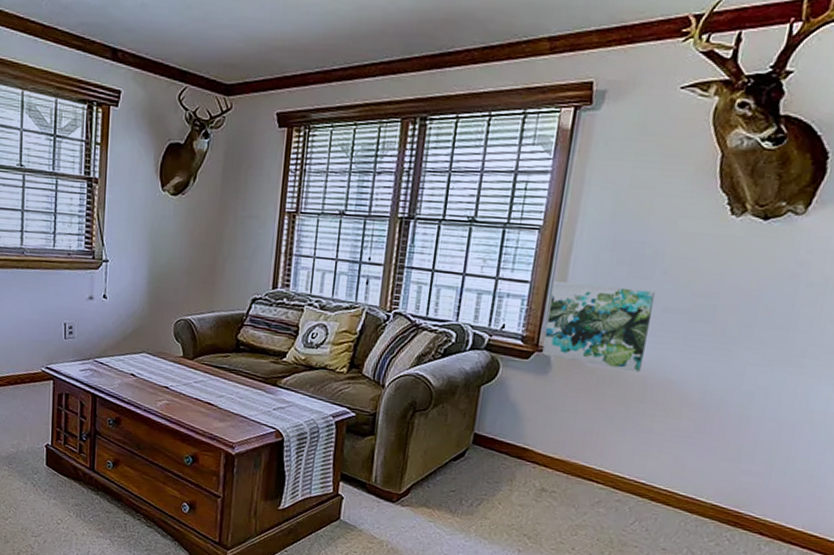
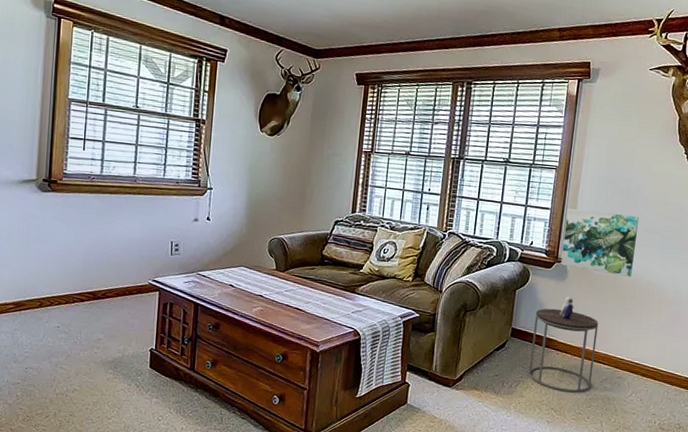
side table: none [494,395,592,517] -> present [528,296,599,393]

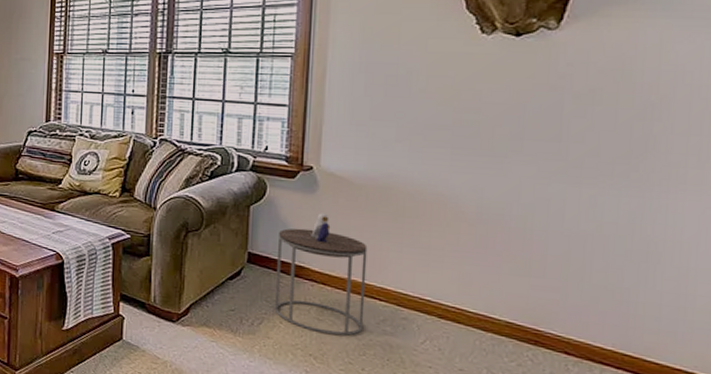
wall art: present [560,208,640,278] -> none [307,104,416,189]

